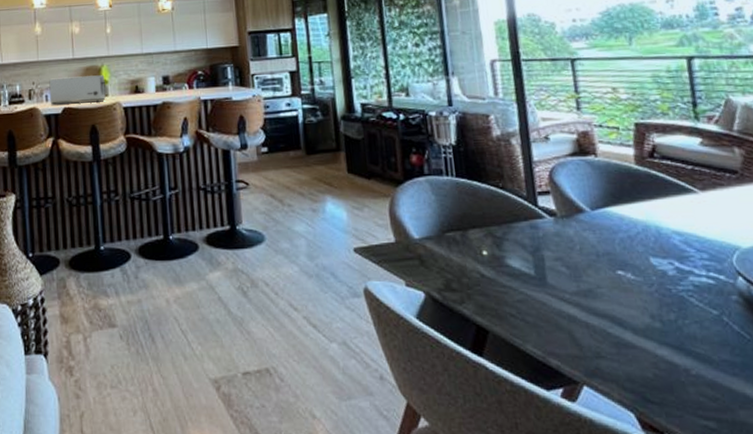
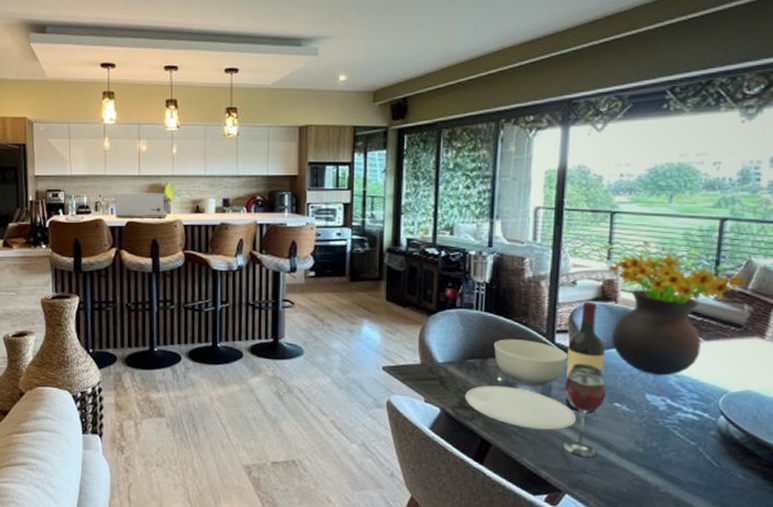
plate: none [449,260,579,309] -> present [465,385,577,430]
bowl: none [471,205,556,258] -> present [493,339,568,386]
wine bottle: none [553,157,599,285] -> present [565,301,605,413]
wineglass: none [557,228,610,339] -> present [562,363,607,458]
flower arrangement: none [579,96,729,235] -> present [607,251,745,376]

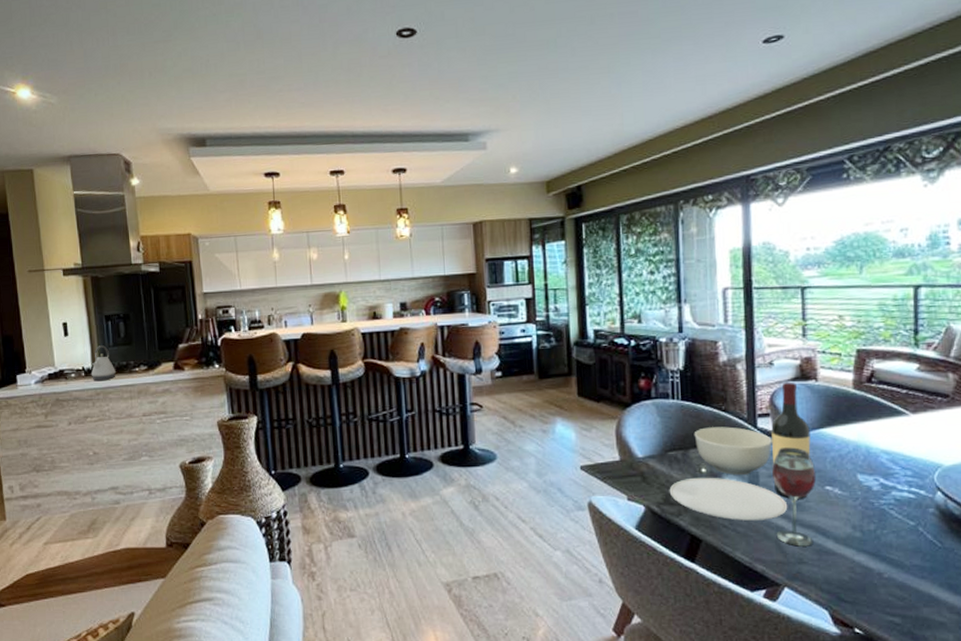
toaster: present [115,192,169,219] -> none [288,301,344,330]
flower arrangement: present [607,251,745,376] -> none [804,324,946,454]

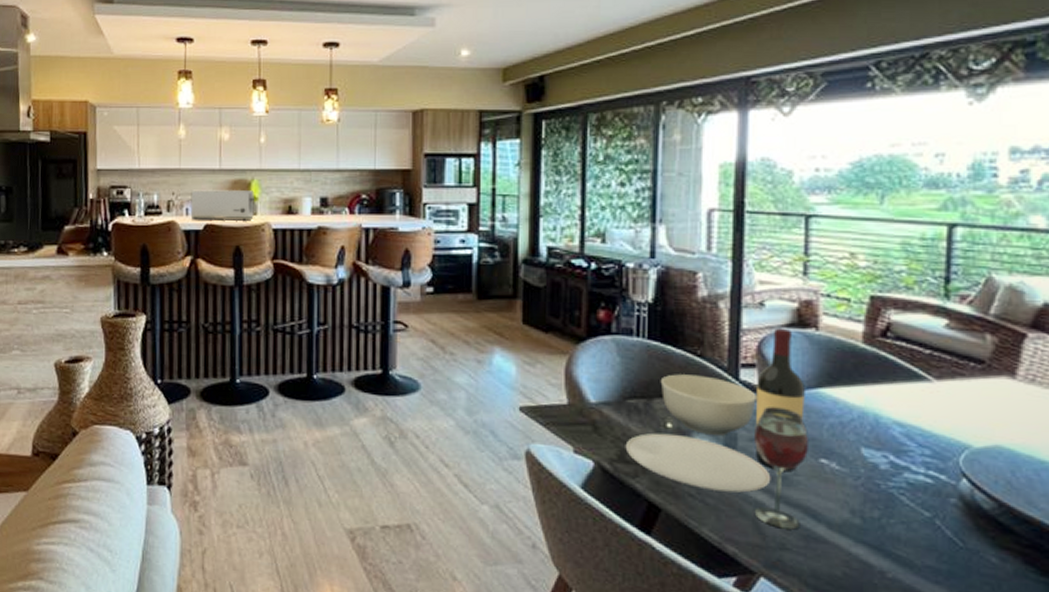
toaster: none [288,301,344,330] -> present [190,190,256,221]

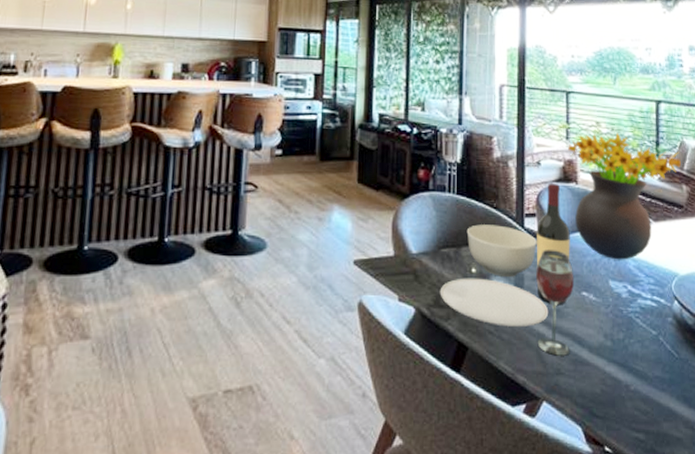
toaster: present [190,190,256,221] -> none [48,51,118,84]
flower arrangement: none [804,265,985,425] -> present [567,132,681,260]

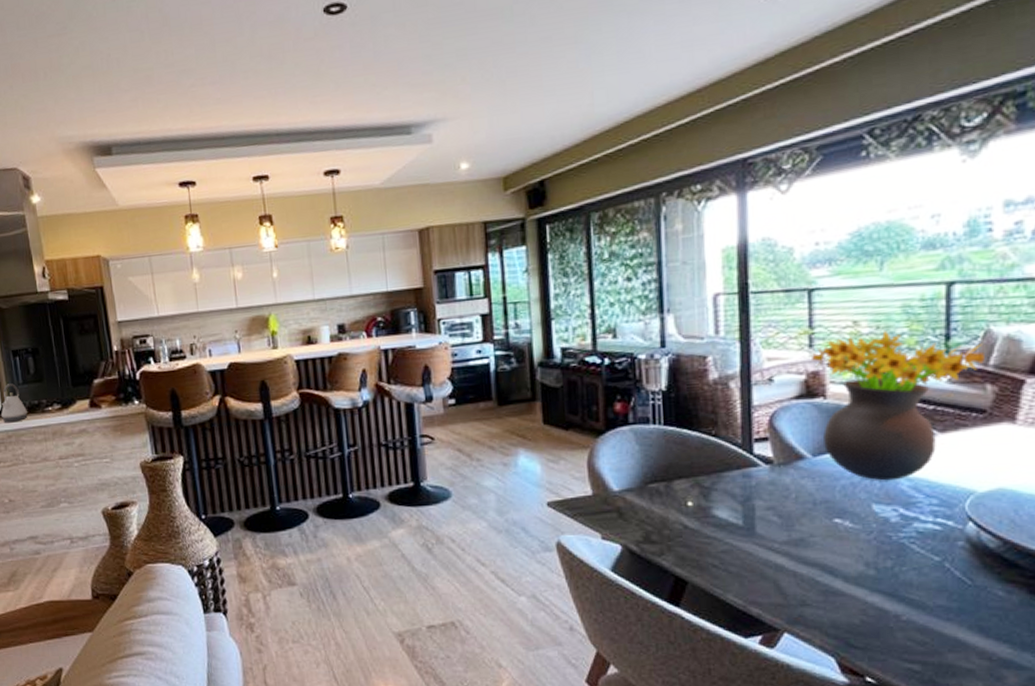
plate: present [440,278,549,327] -> none [649,511,789,560]
bowl: present [466,224,537,277] -> none [678,453,771,508]
wineglass: present [536,250,575,356] -> none [771,475,824,587]
wine bottle: present [537,183,570,304] -> none [770,400,817,534]

